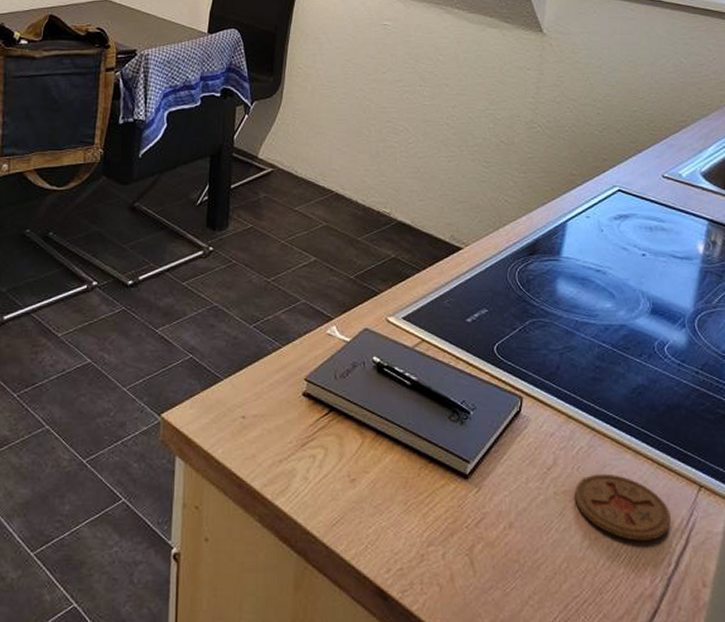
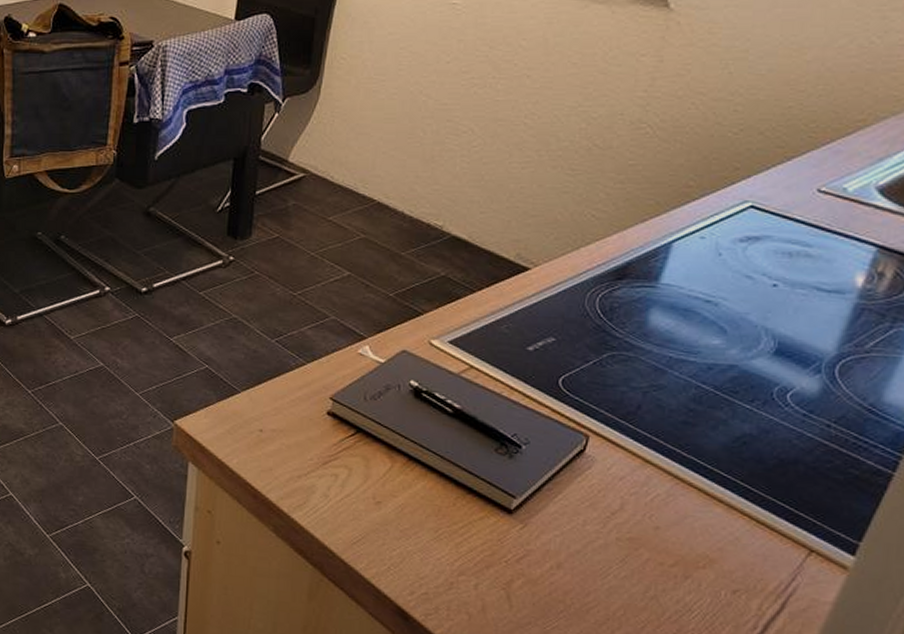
coaster: present [574,473,672,541] -> none [641,524,766,600]

